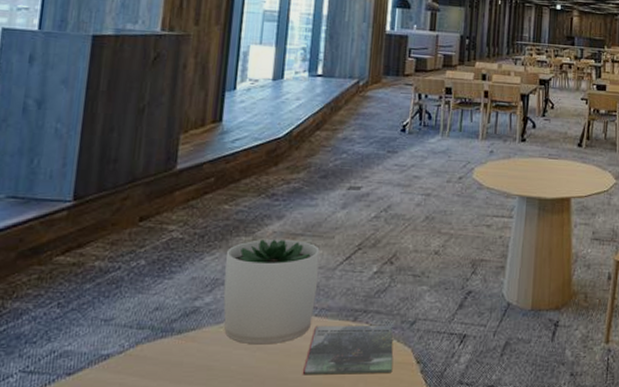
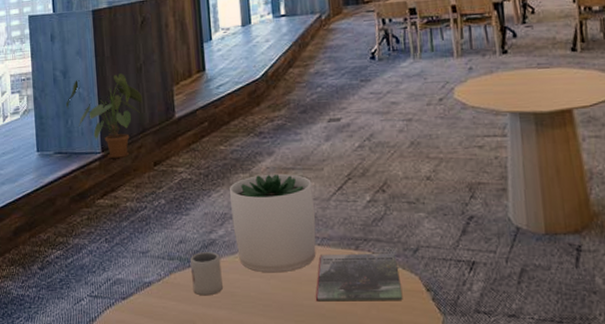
house plant: none [34,112,139,210] -> present [66,73,143,159]
cup: none [162,321,202,370] -> present [189,252,223,296]

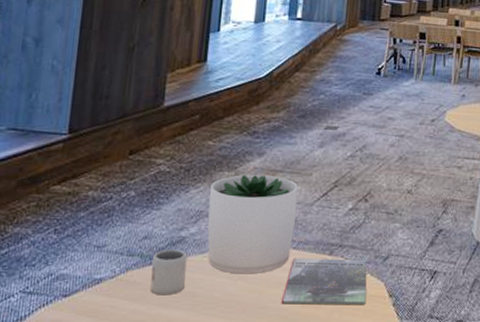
house plant: present [66,73,143,159] -> none [33,51,129,143]

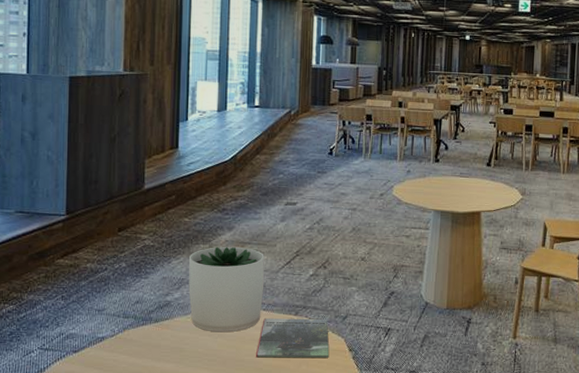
cup: present [150,249,188,296] -> none [144,312,174,351]

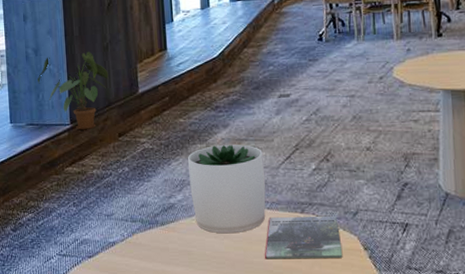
house plant: none [33,141,113,222] -> present [37,52,109,130]

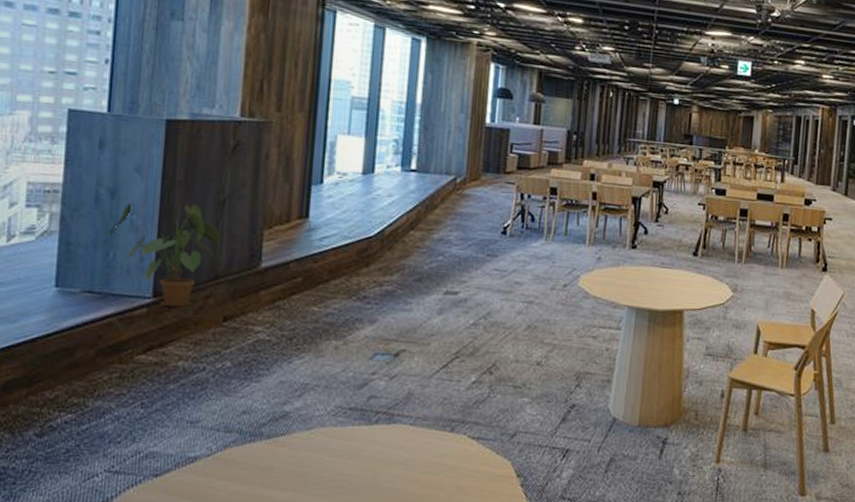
planter: present [187,144,266,234] -> none [313,343,415,453]
magazine: present [265,215,343,259] -> none [398,435,492,485]

